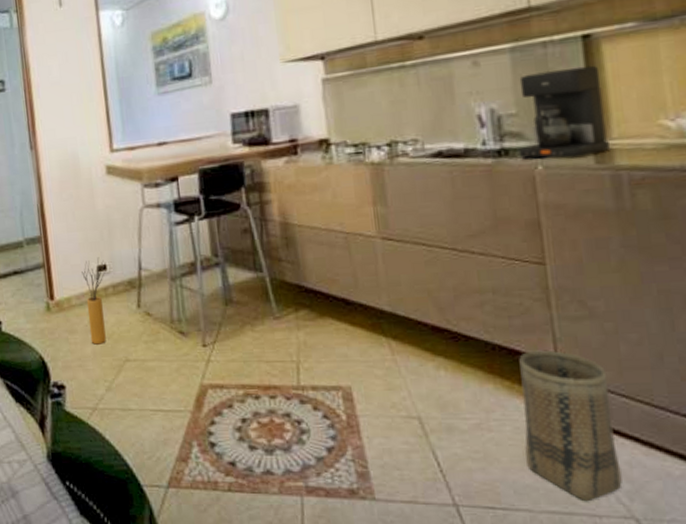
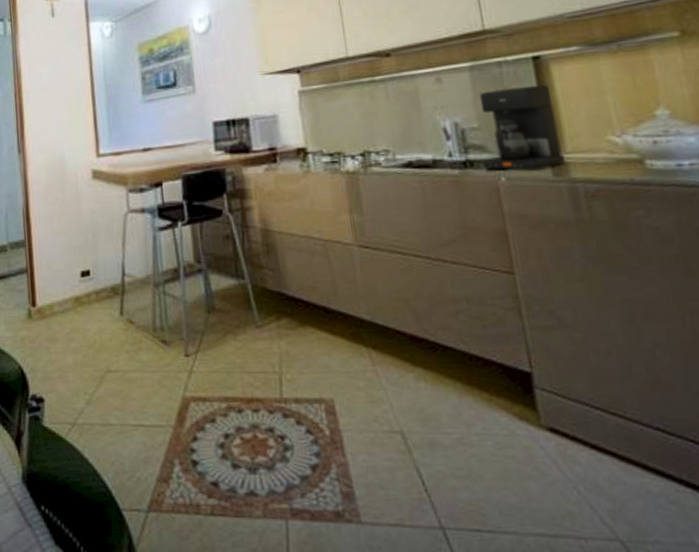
vase: present [82,257,106,345] -> none [65,262,90,354]
basket: present [519,350,622,500] -> none [495,360,604,521]

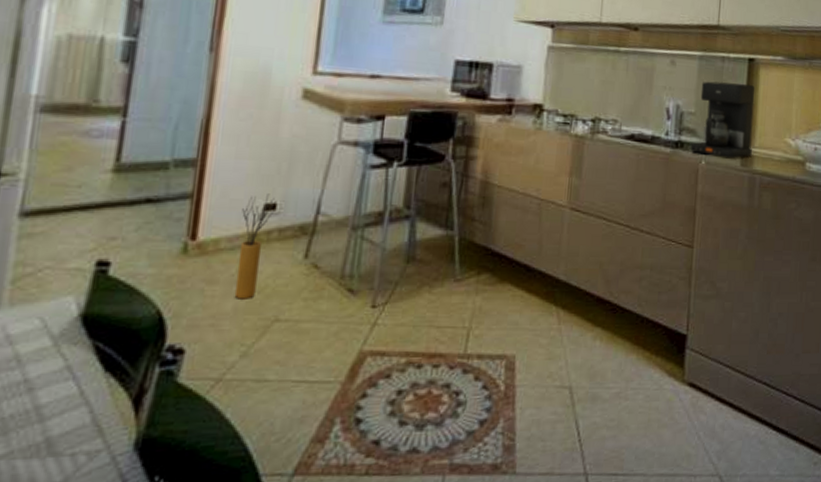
vase: none [65,262,90,354] -> present [234,193,276,299]

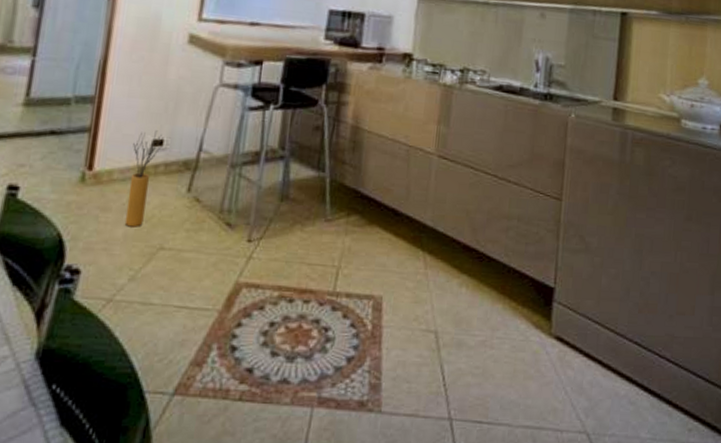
coffee maker: present [690,81,755,159] -> none [560,34,628,113]

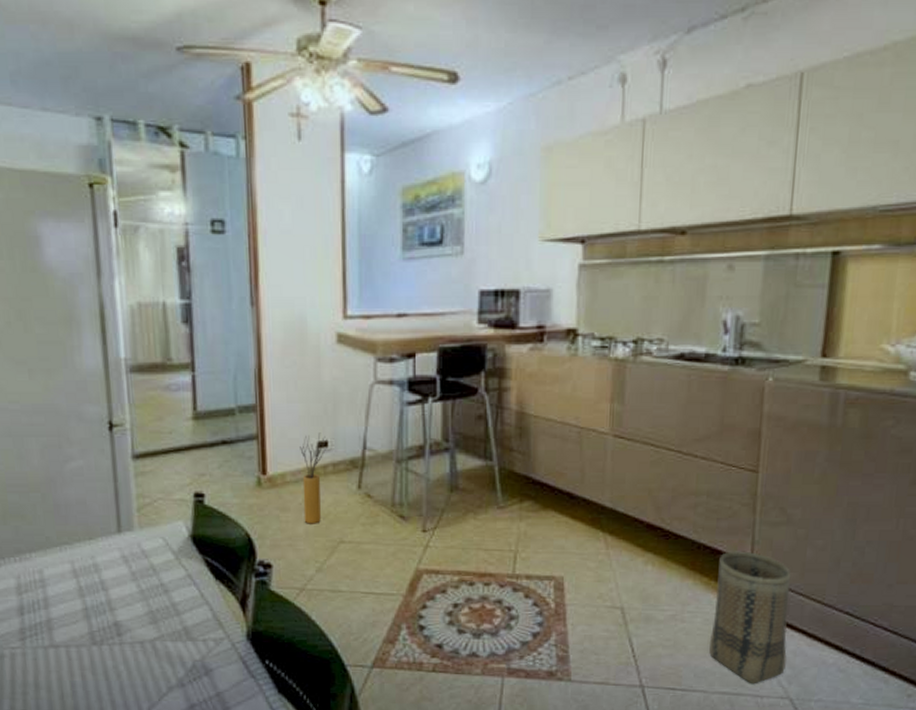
basket: none [515,276,589,416] -> present [709,551,792,683]

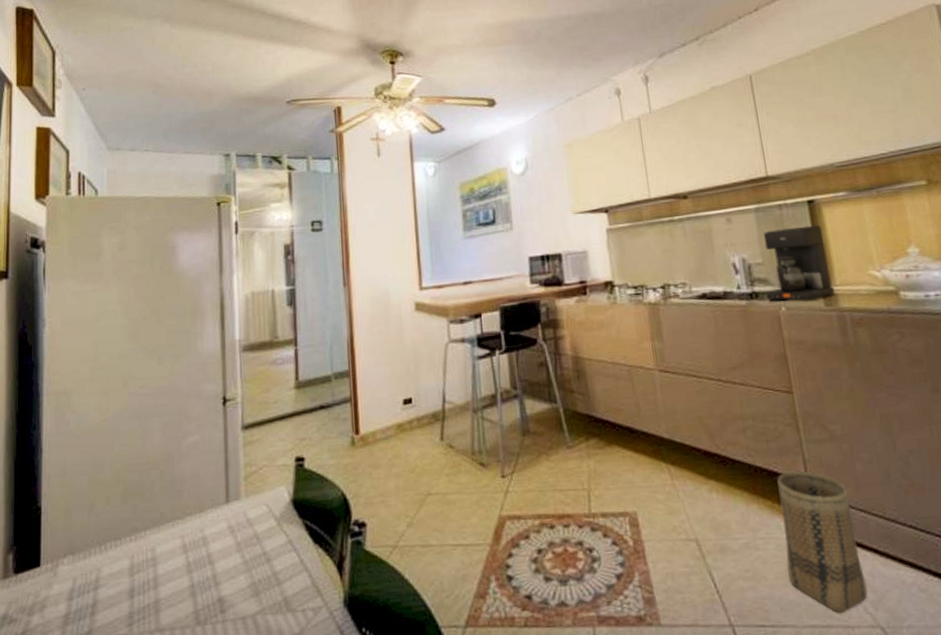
vase: present [300,432,327,524] -> none [388,390,412,479]
coffee maker: none [754,283,841,373] -> present [763,225,835,301]

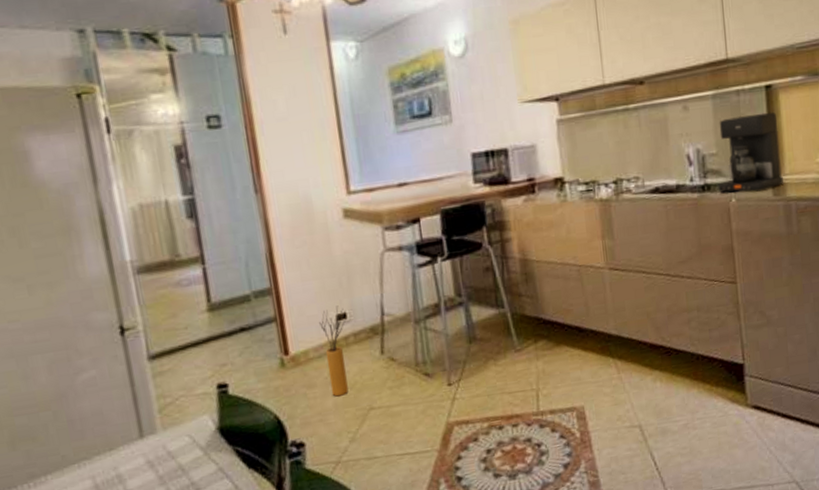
vase: none [388,390,412,479] -> present [319,305,349,397]
basket: present [777,470,868,613] -> none [716,355,788,475]

